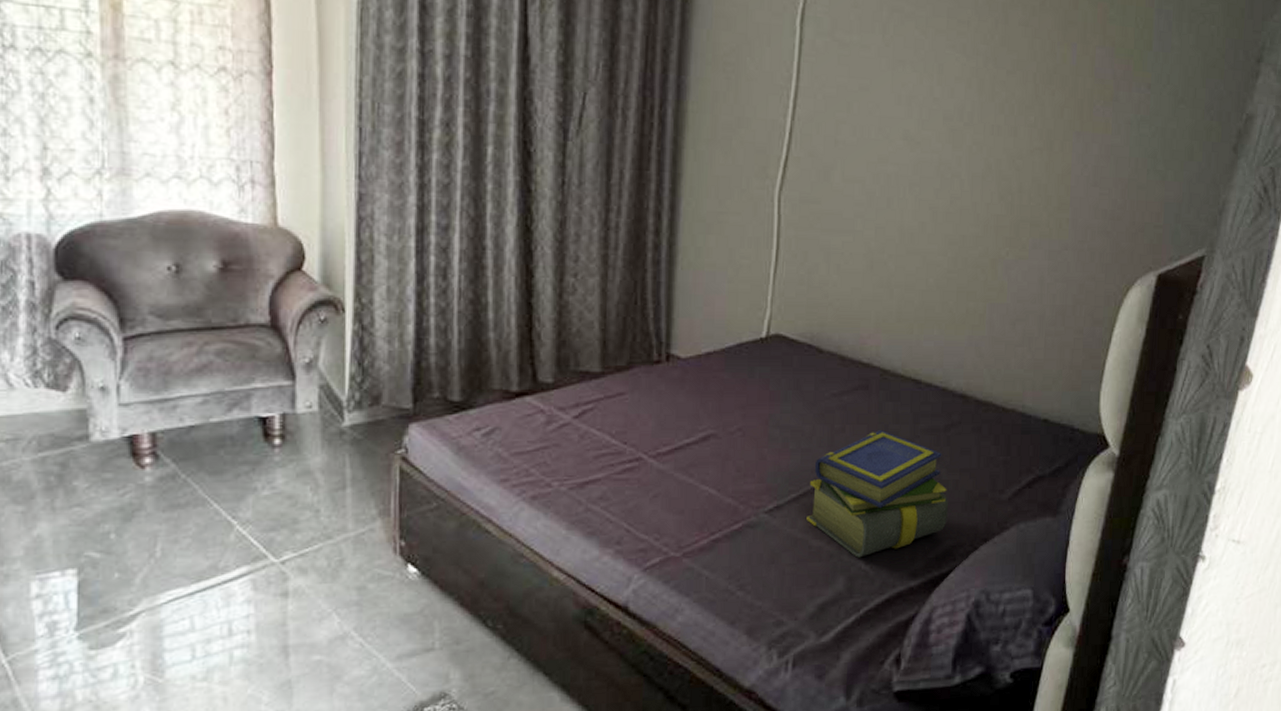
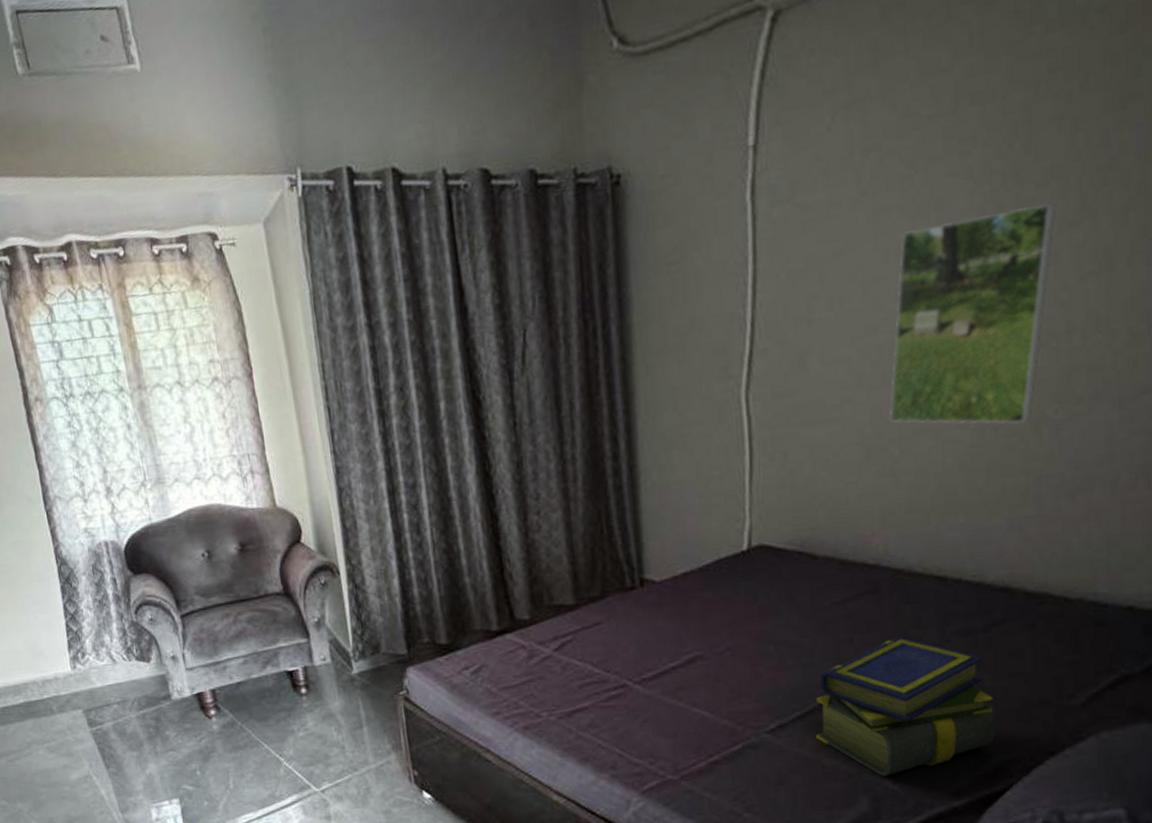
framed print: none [890,83,1018,259] -> present [889,202,1056,425]

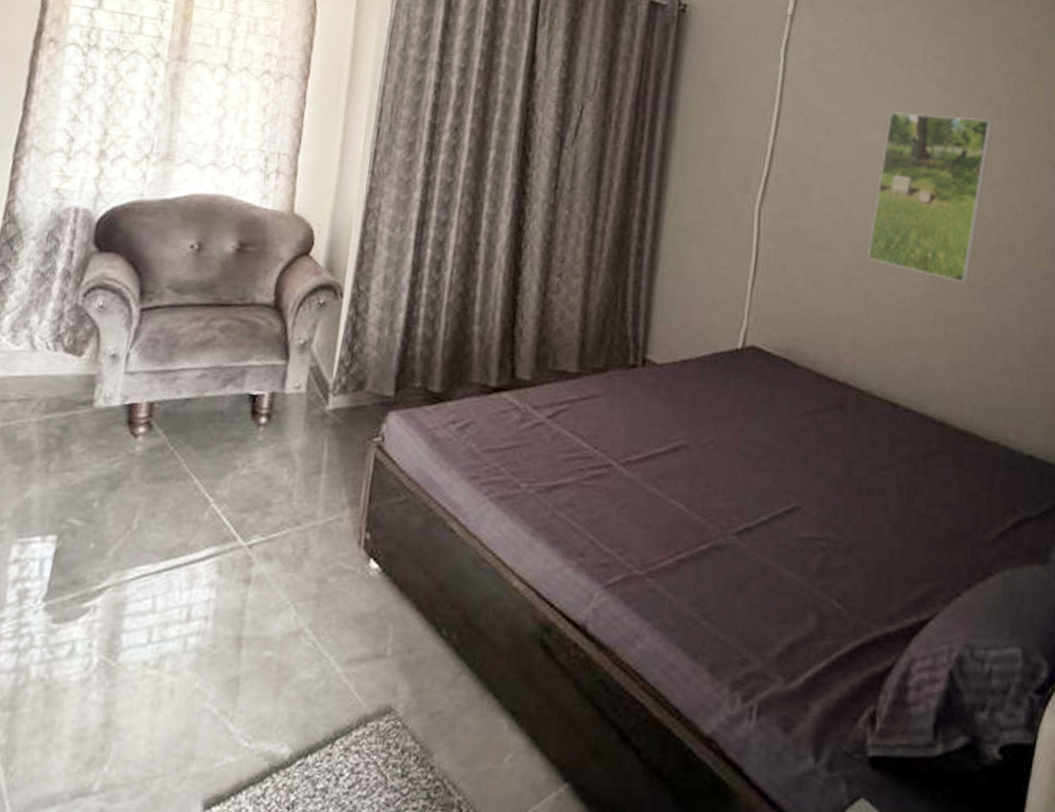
stack of books: present [815,637,998,777] -> none [777,454,928,594]

